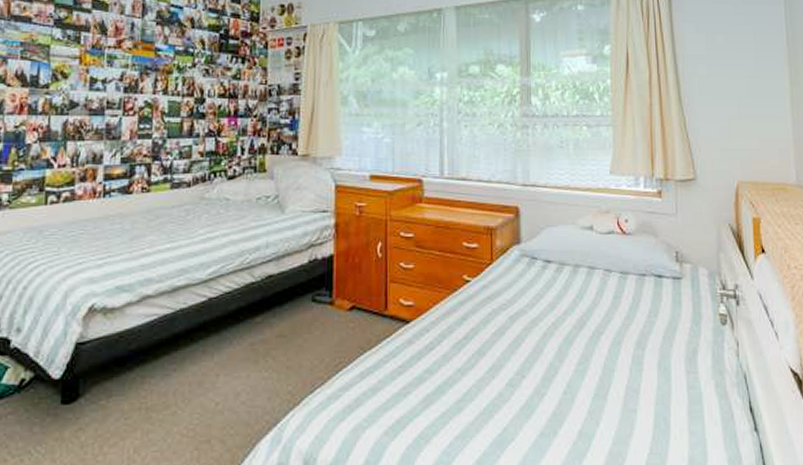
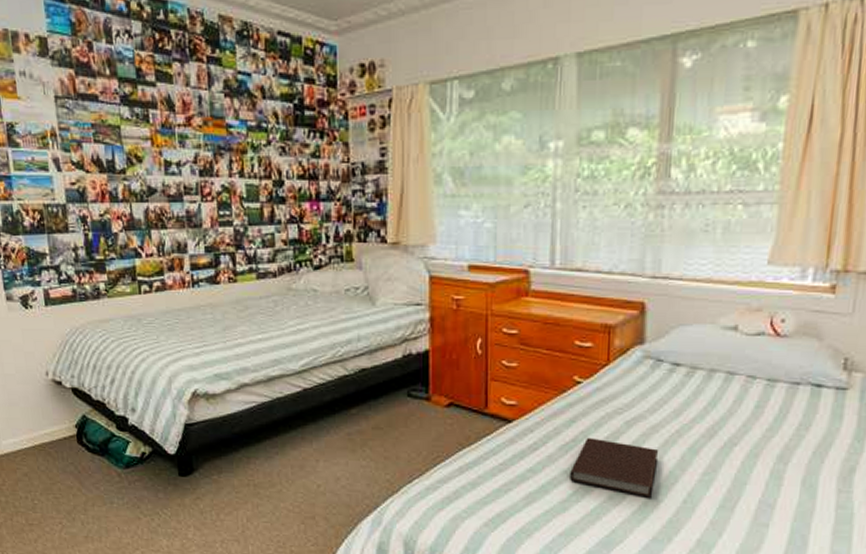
notebook: none [464,334,540,392] -> present [570,437,659,498]

